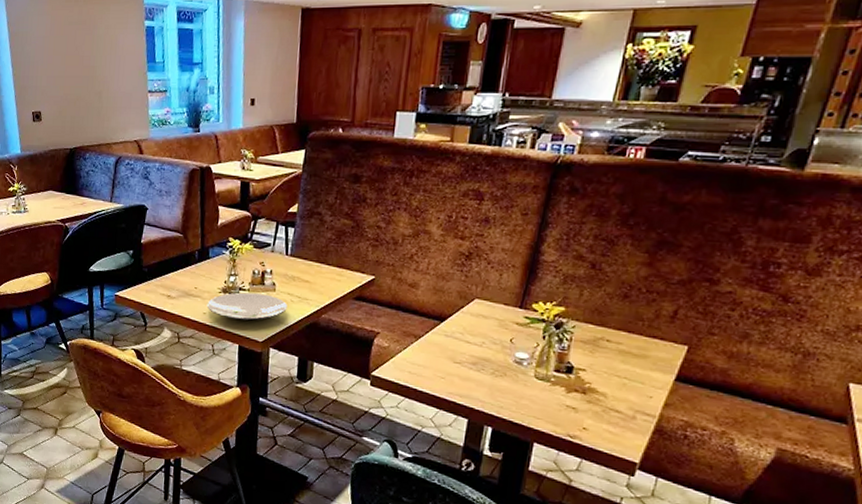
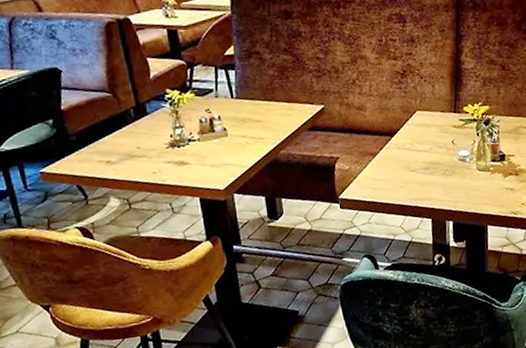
plate: present [206,292,287,321] -> none [154,141,244,173]

